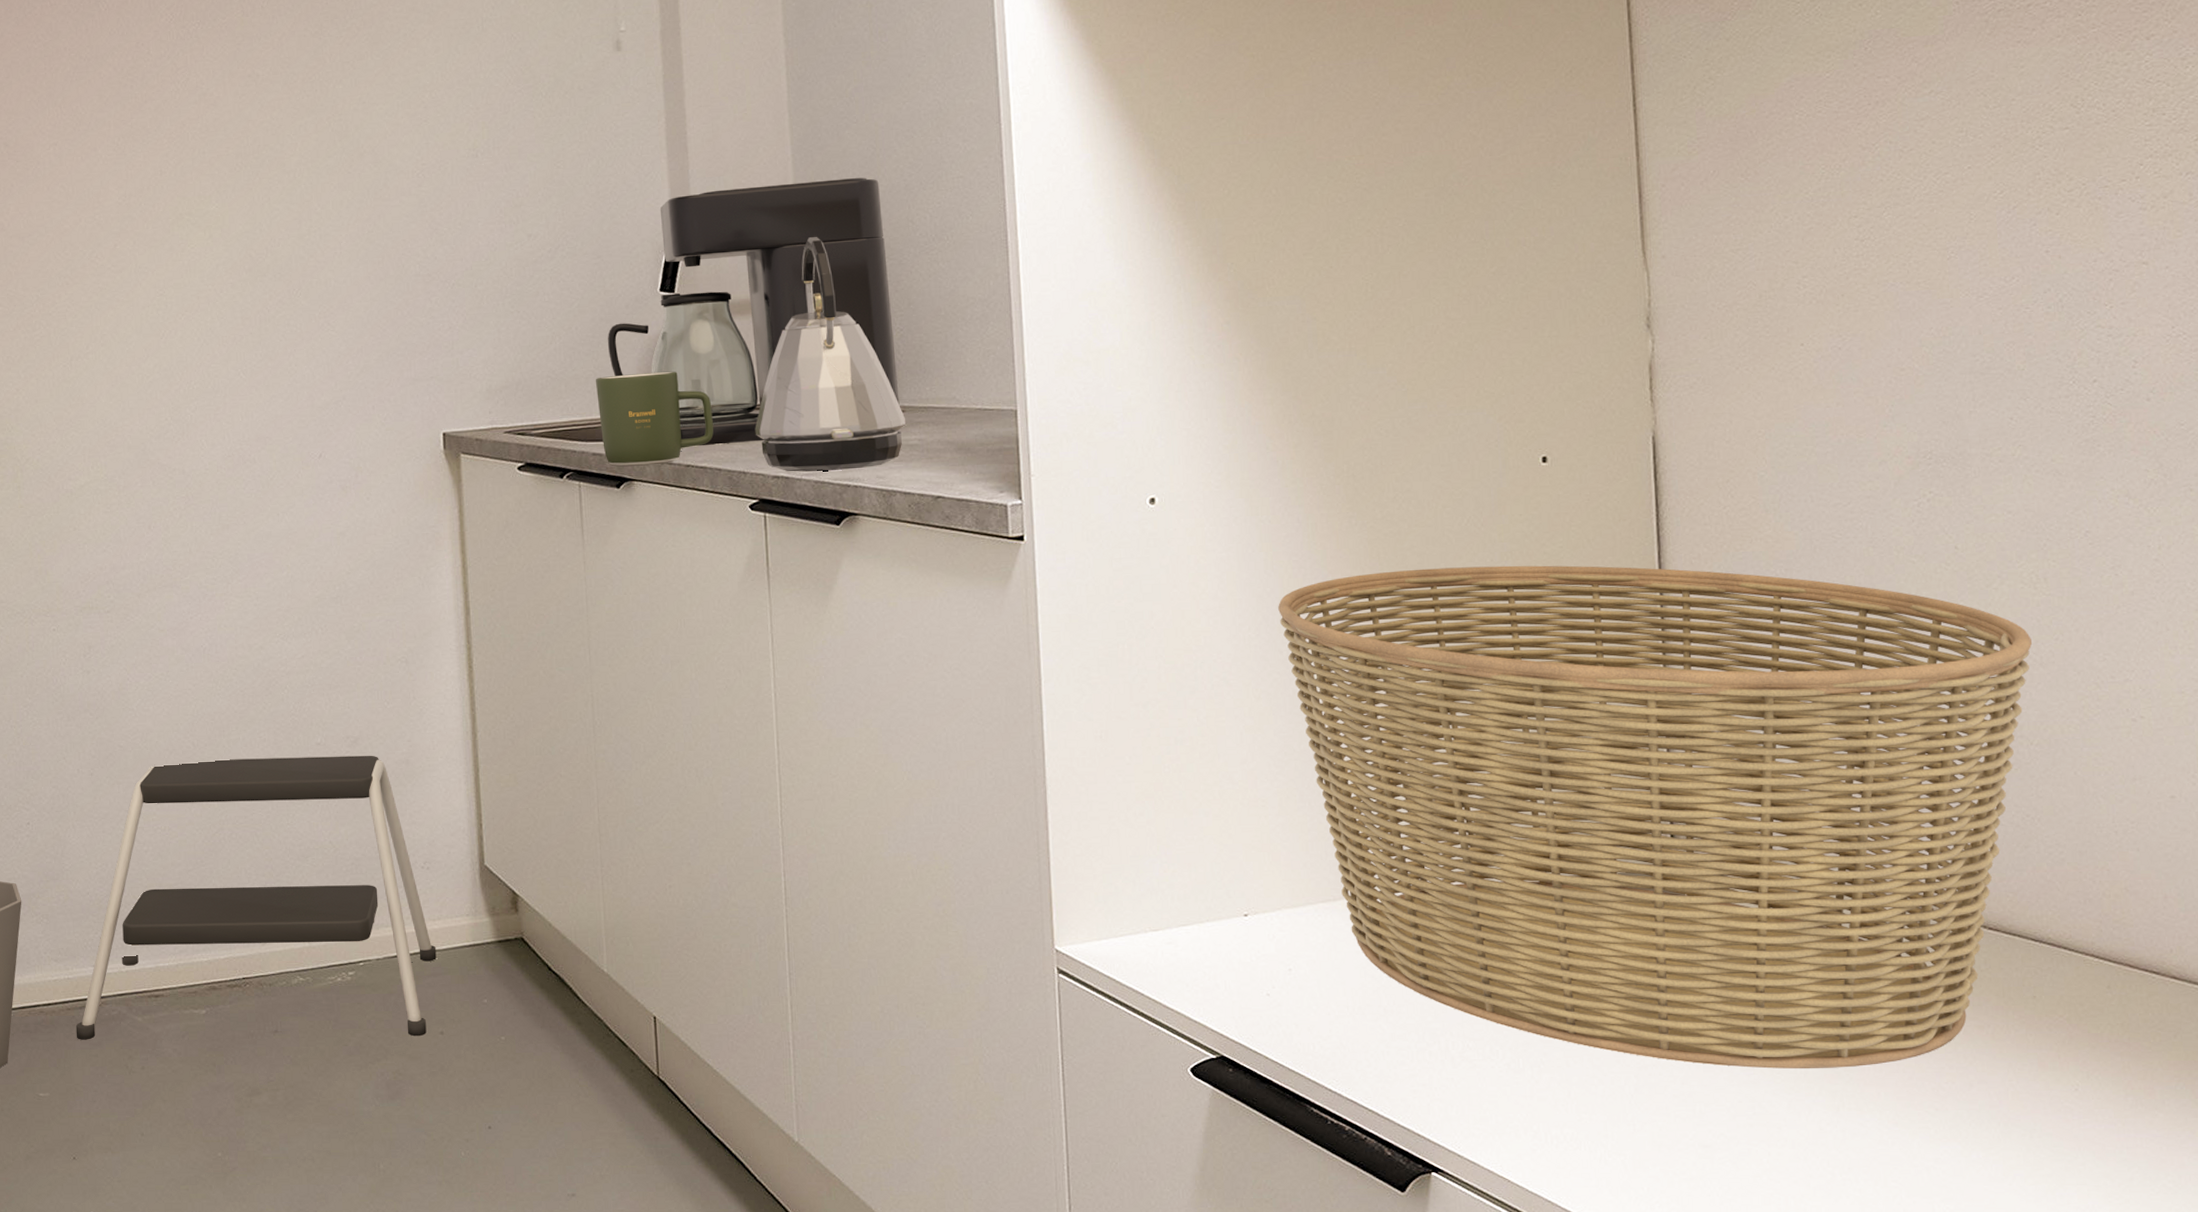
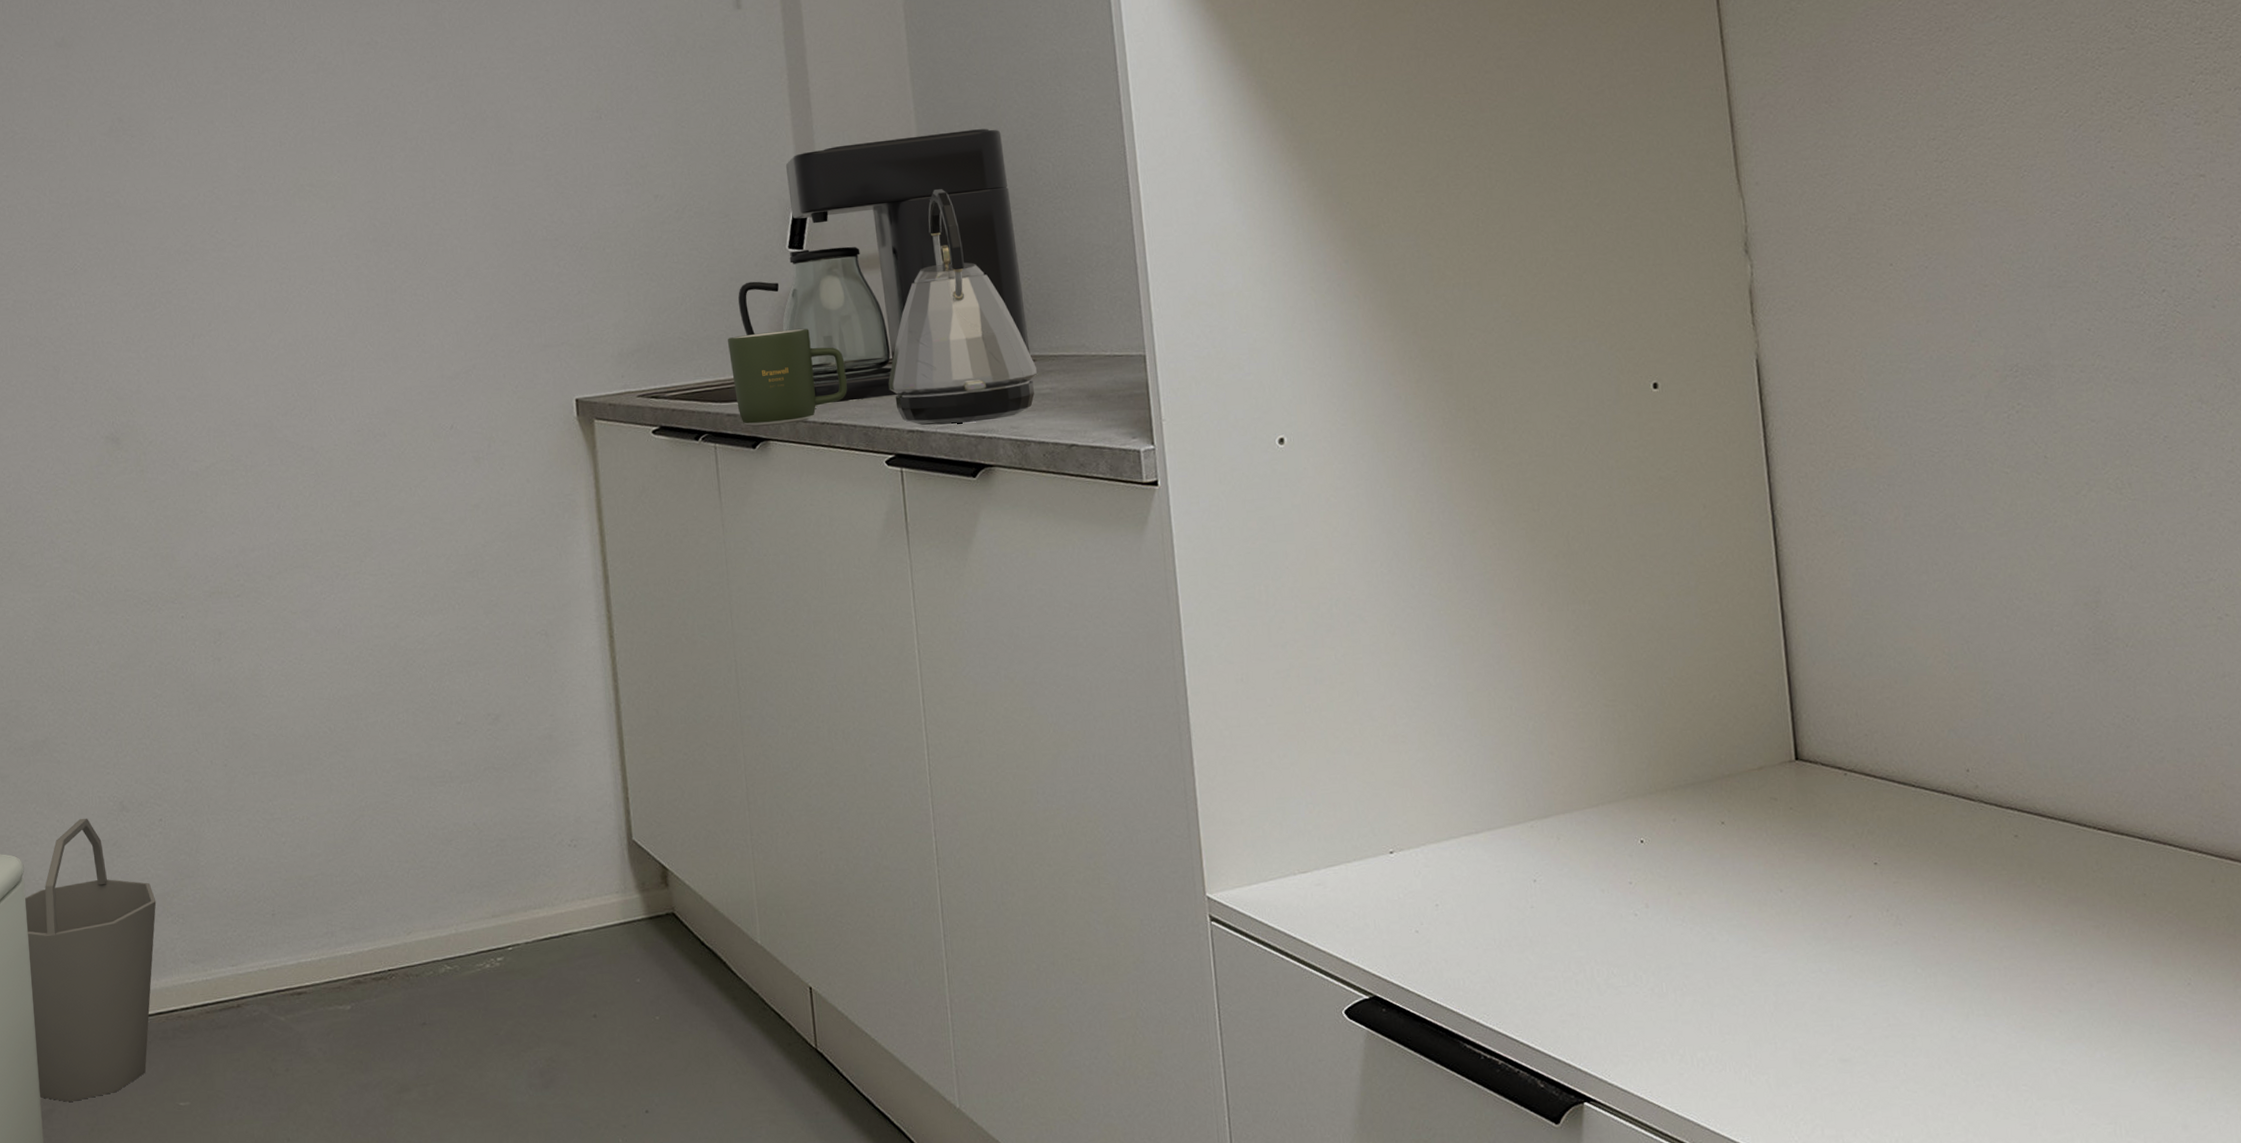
step stool: present [75,755,437,1040] -> none [215,732,587,1044]
basket: present [1278,565,2033,1070] -> none [1408,488,2122,980]

